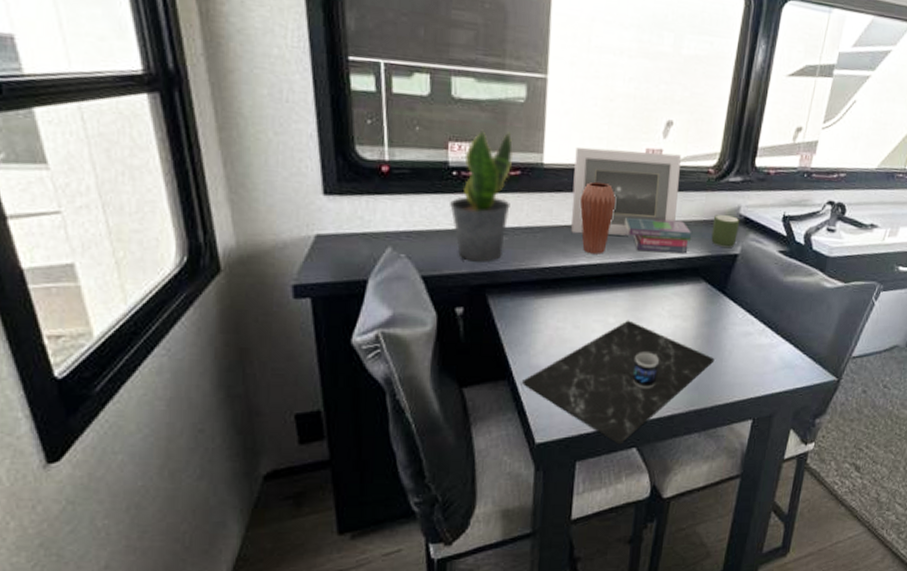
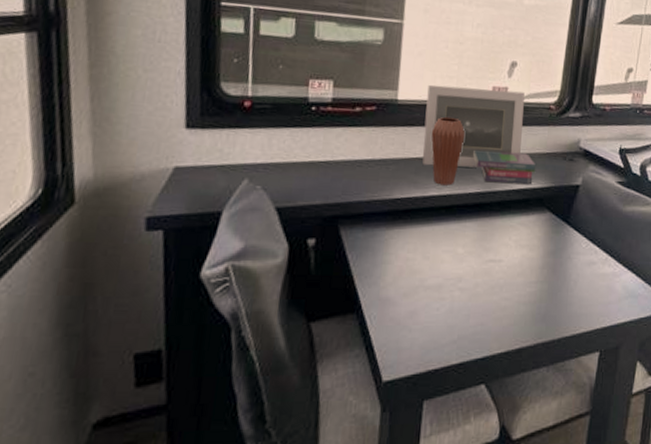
potted plant: present [450,129,513,263] -> none [307,68,369,194]
place setting: present [521,320,715,446] -> none [370,250,561,383]
mug: present [711,214,740,248] -> none [554,147,580,179]

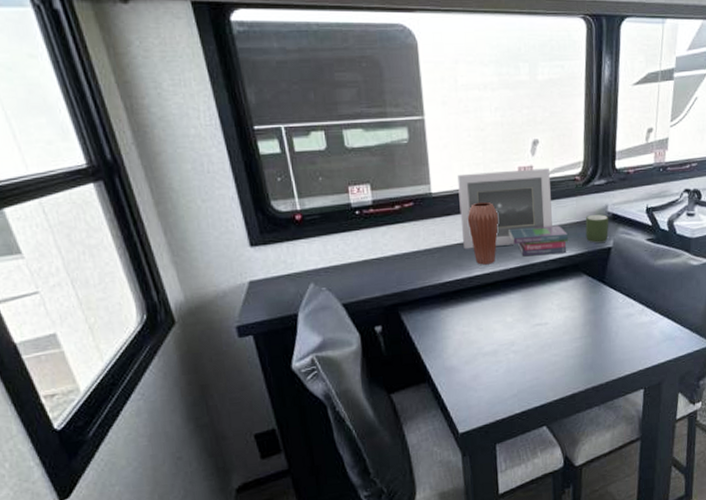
mug: none [554,147,580,179] -> present [585,214,609,244]

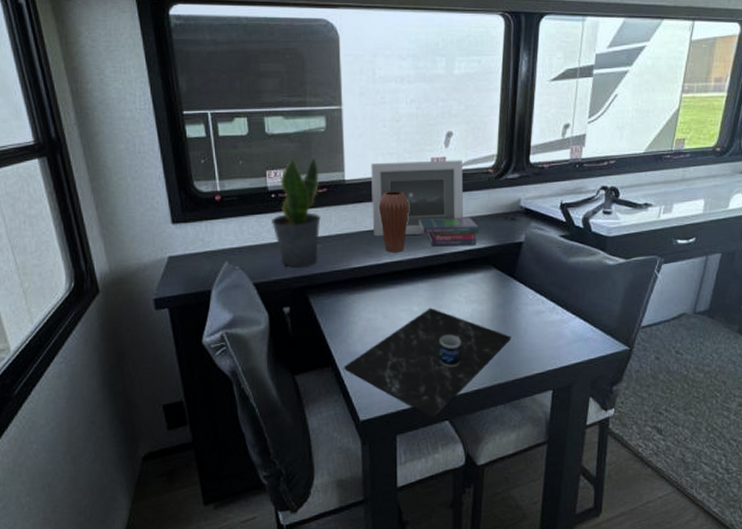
potted plant: none [357,170,409,286] -> present [272,157,321,268]
place setting: none [439,317,604,426] -> present [343,307,512,420]
mug: present [585,214,609,244] -> none [497,207,522,238]

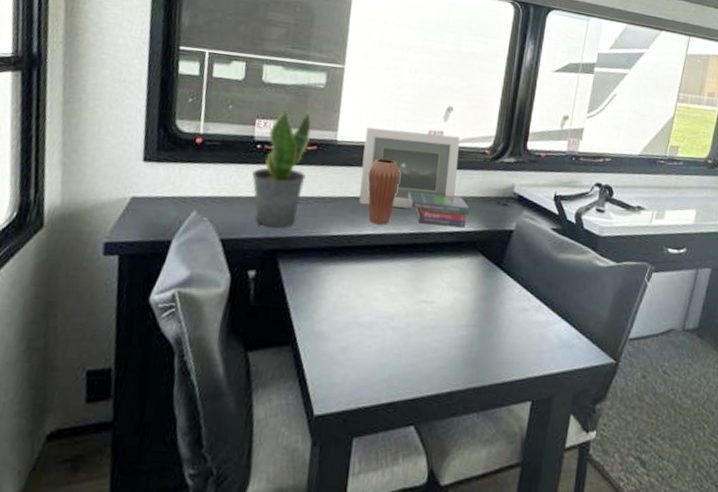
place setting: present [343,307,512,420] -> none [304,290,493,423]

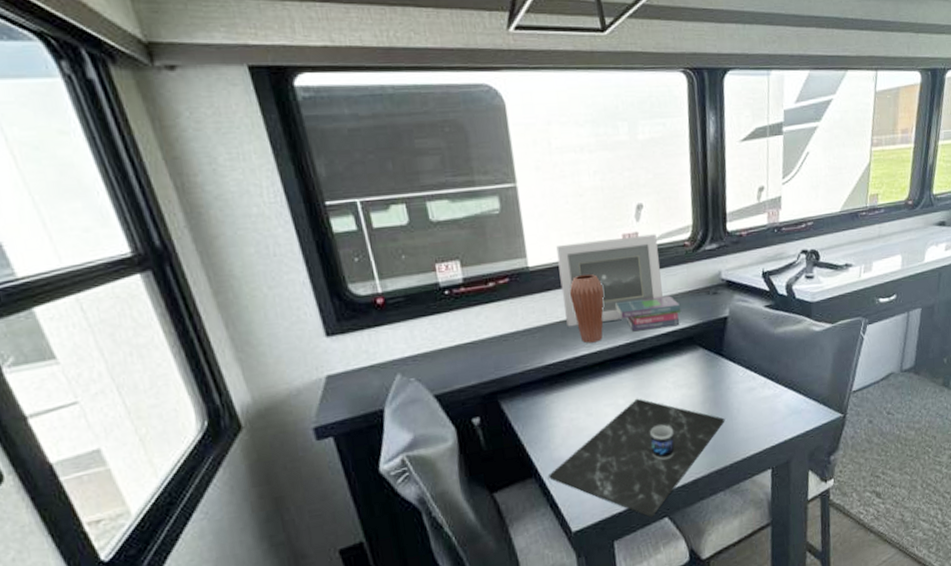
potted plant: present [251,109,311,229] -> none [448,243,507,372]
place setting: none [304,290,493,423] -> present [547,398,725,519]

